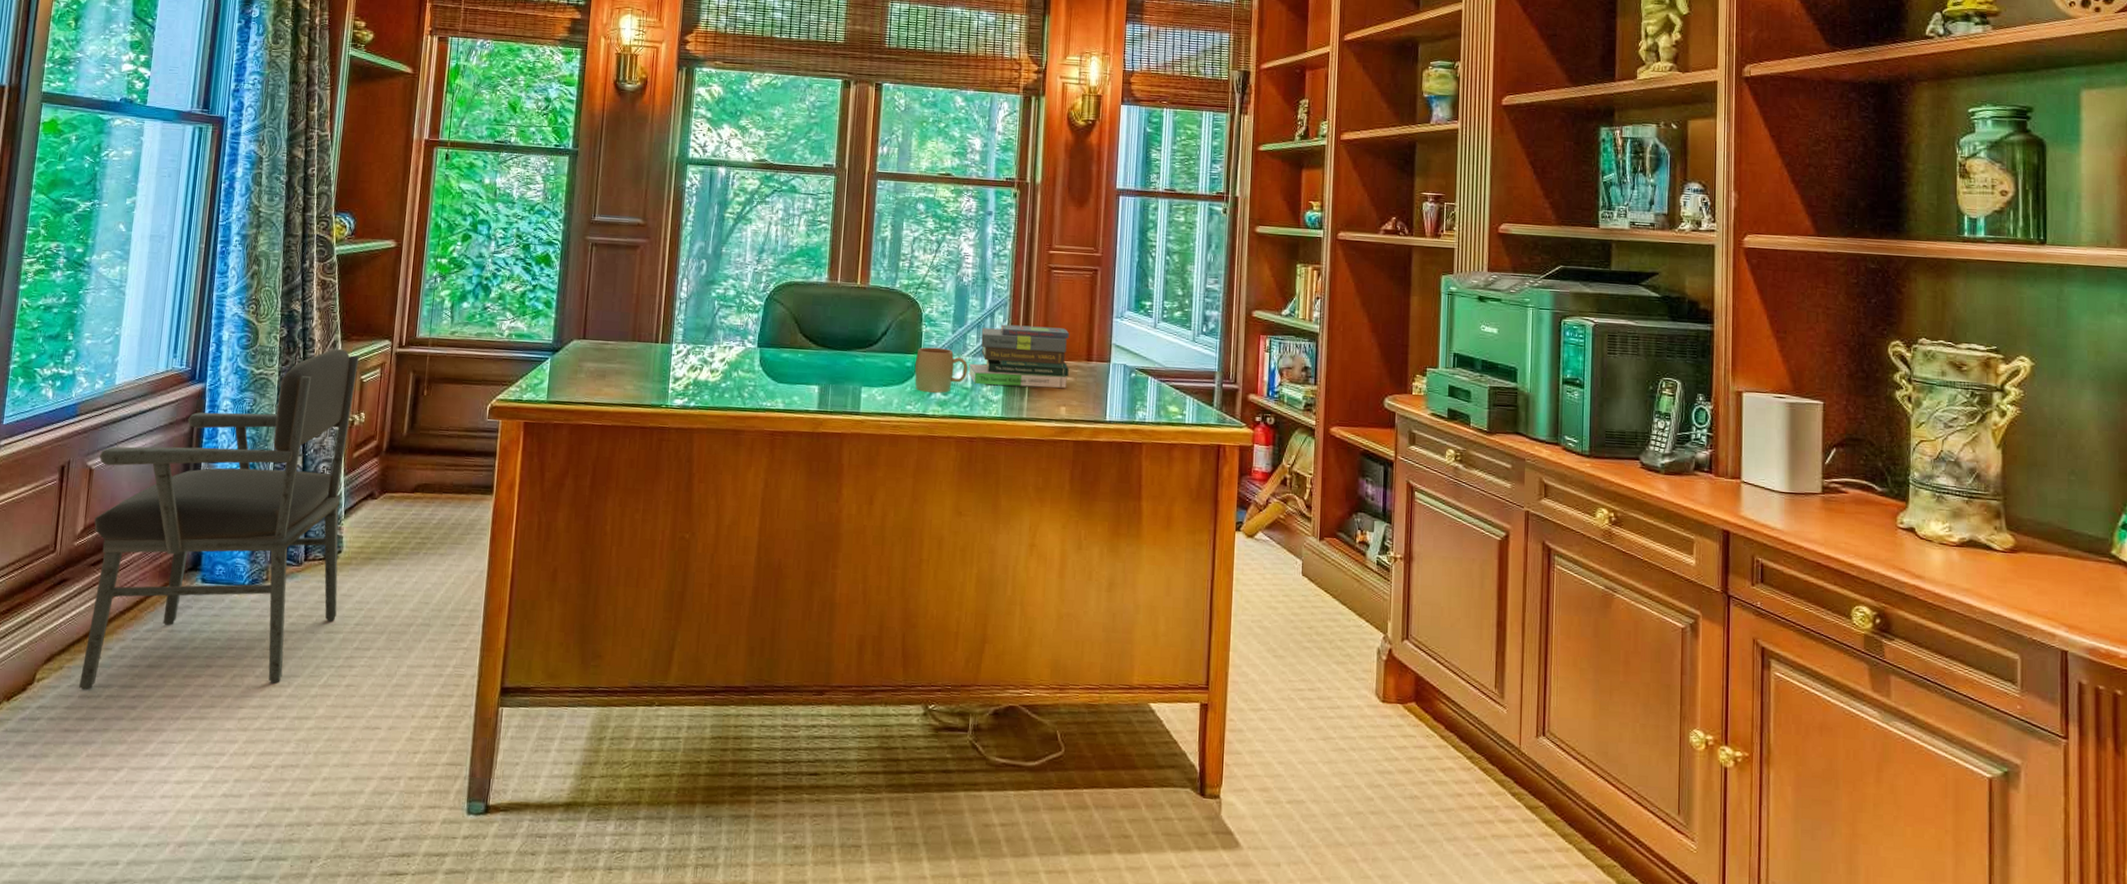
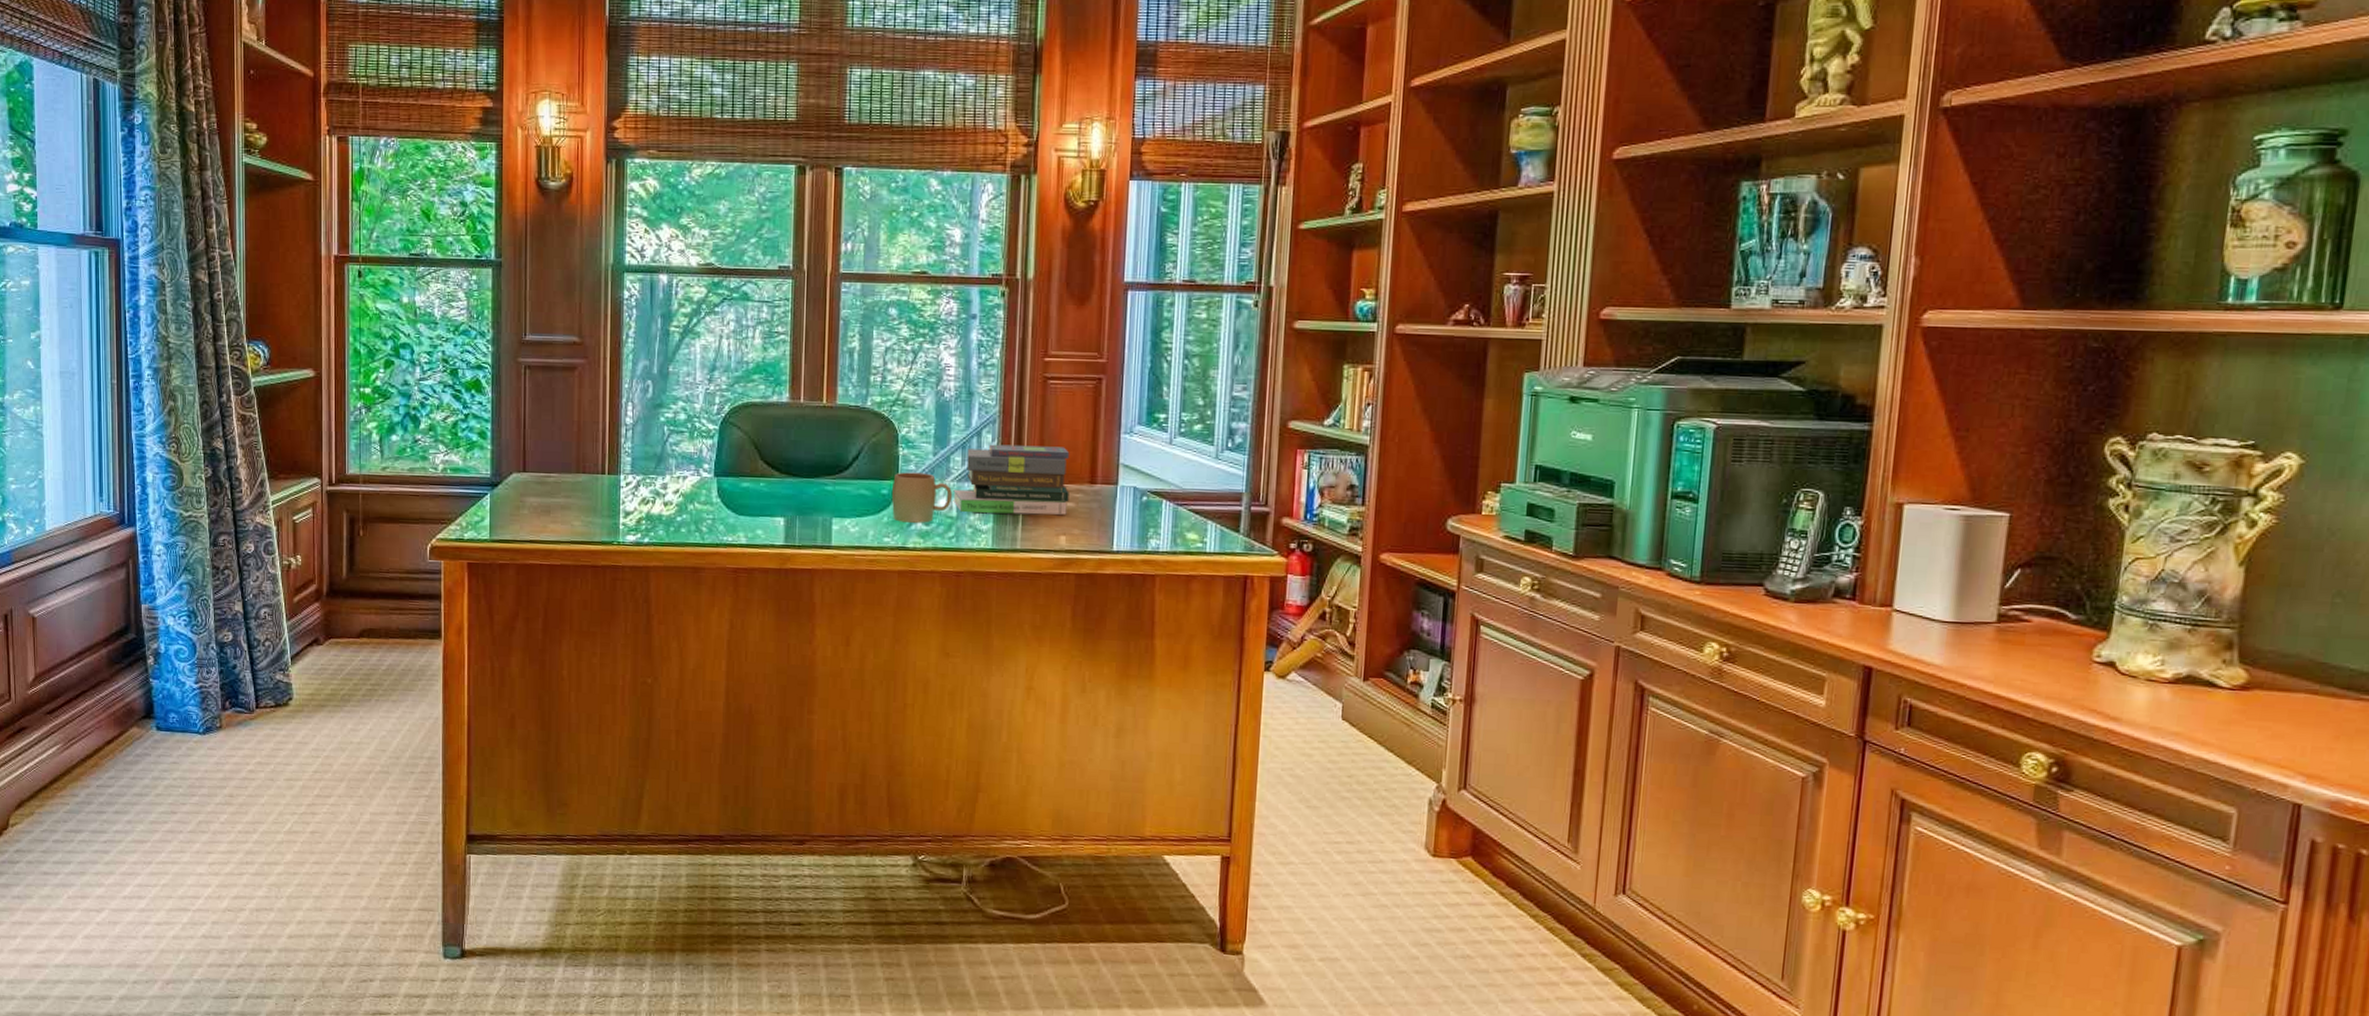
armchair: present [79,348,359,690] -> none [40,488,294,835]

